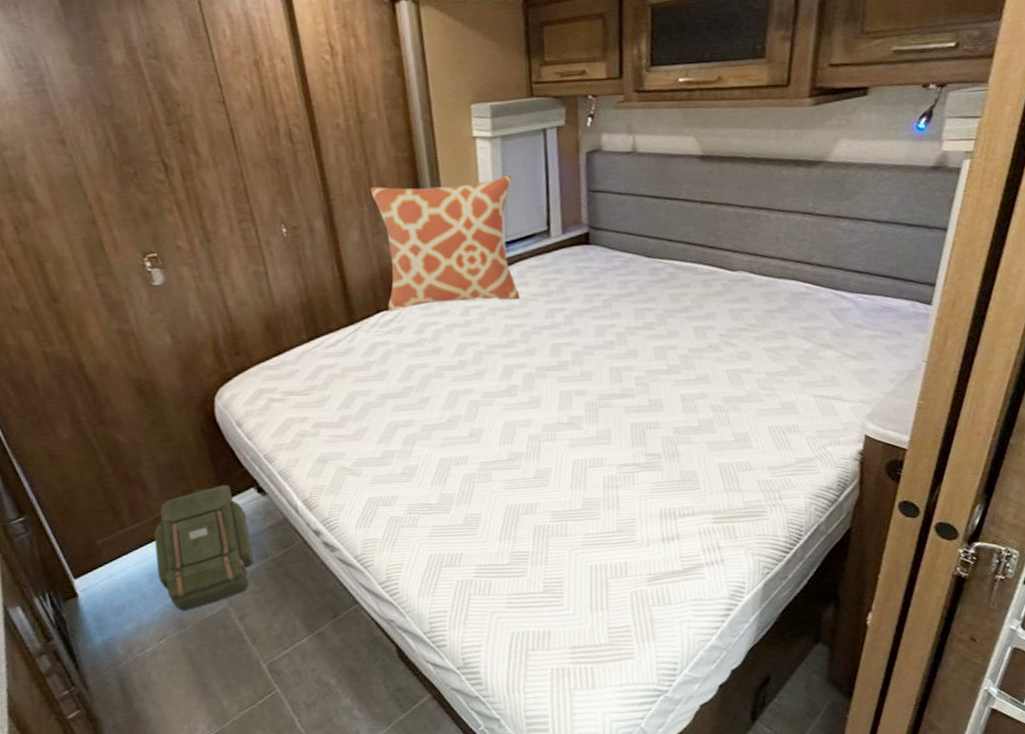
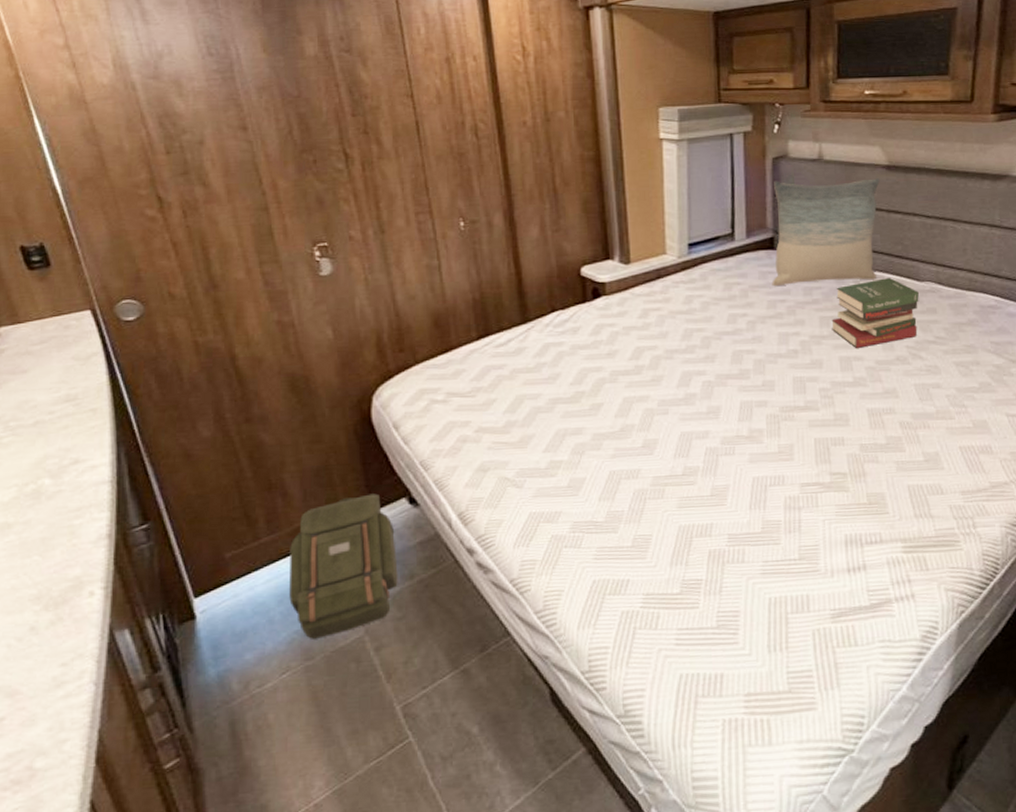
pillow: present [370,175,520,311] -> none [553,177,702,311]
pillow: none [588,169,694,281] -> present [772,178,880,287]
books: none [646,269,732,338] -> present [831,278,919,348]

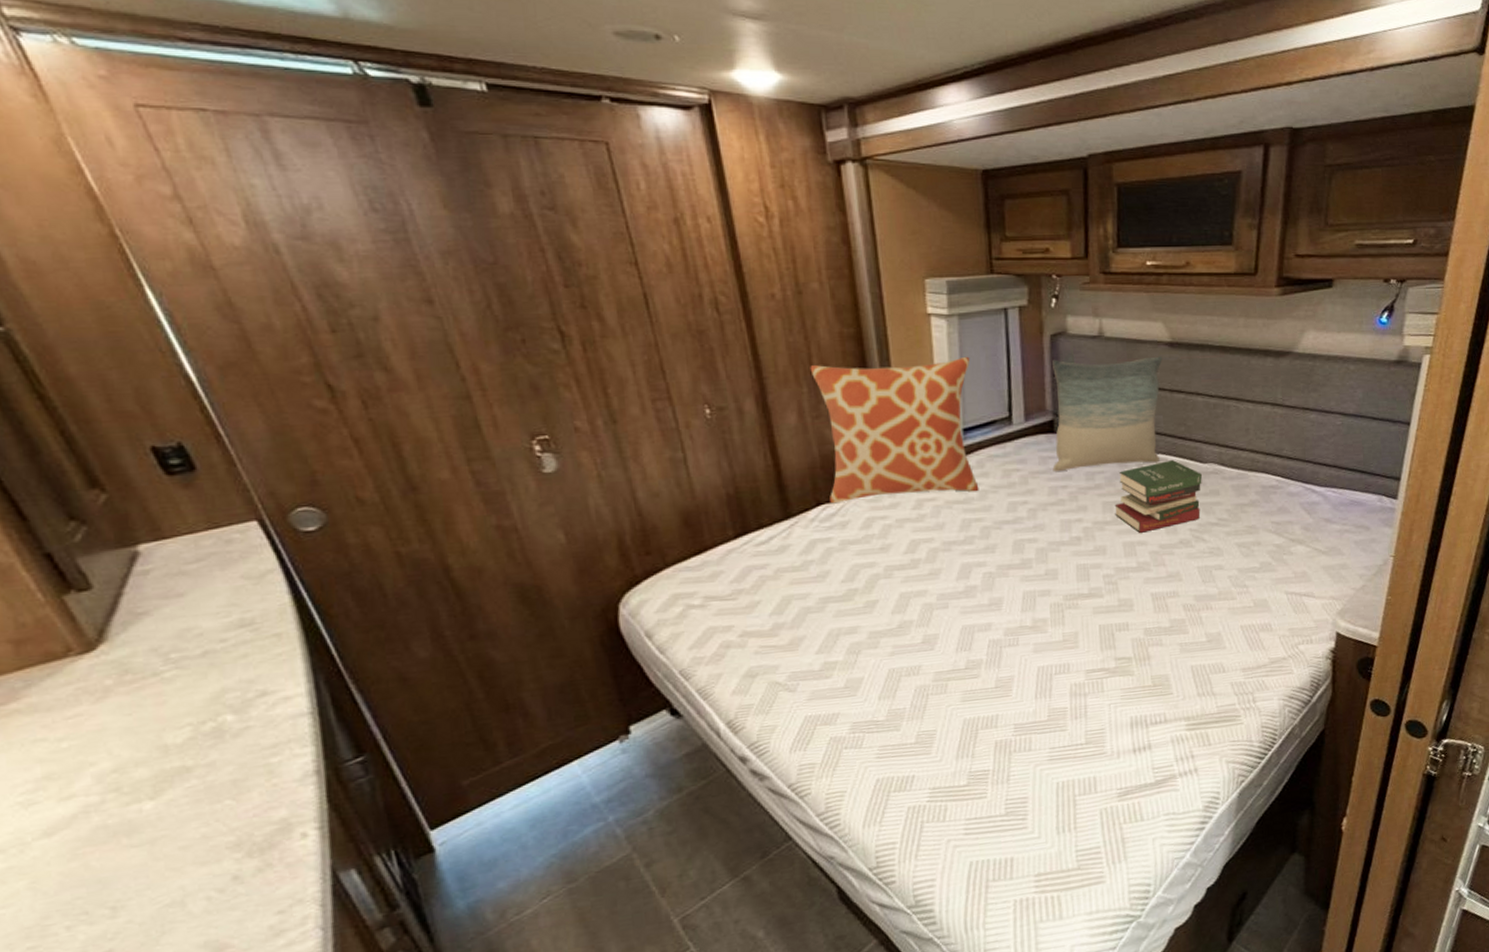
backpack: present [289,493,398,639] -> none [537,707,665,862]
pillow: none [553,177,702,311] -> present [810,356,979,504]

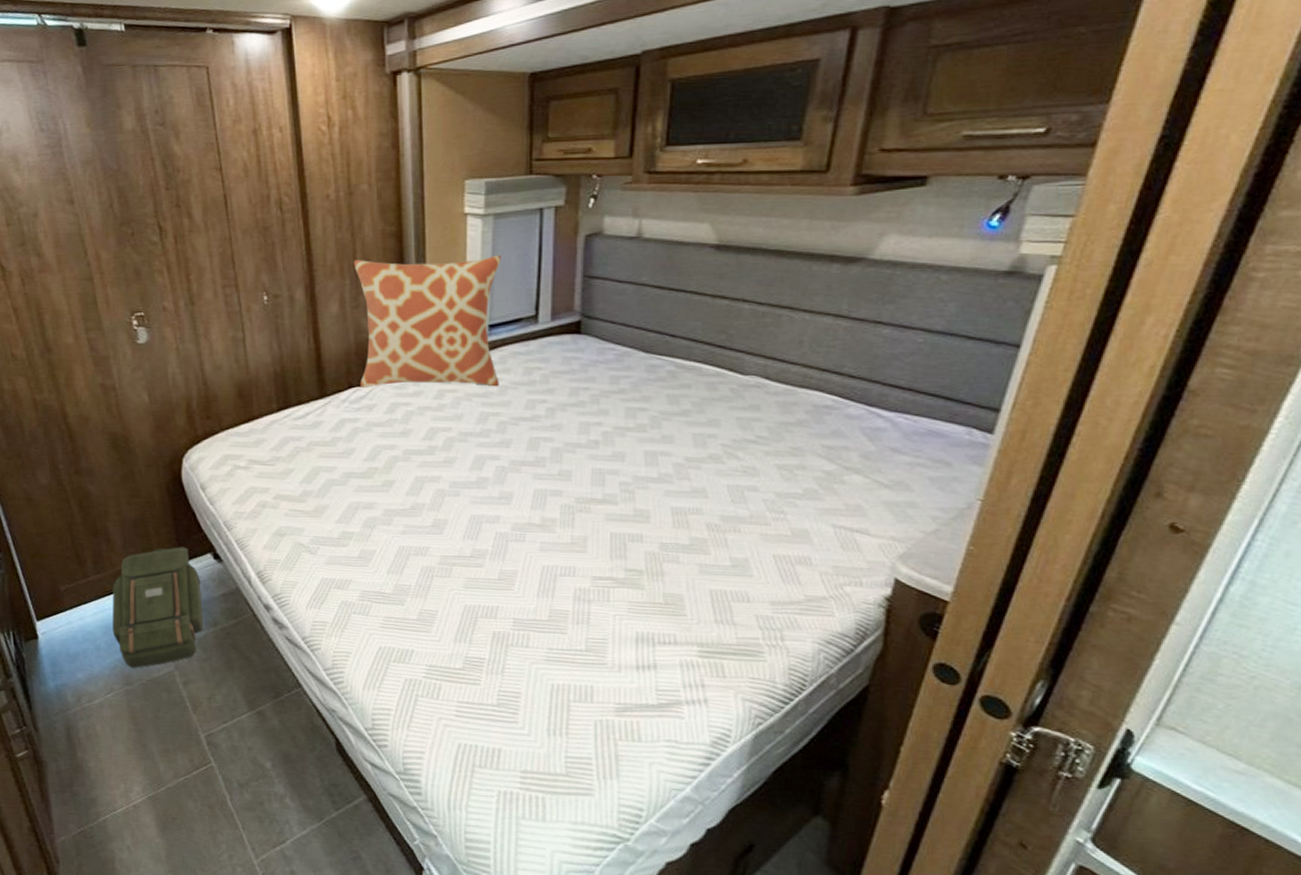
backpack: none [537,707,665,862] -> present [112,547,203,668]
pillow: present [1052,356,1163,472] -> none [575,259,706,374]
books: present [1114,460,1202,533] -> none [638,370,741,443]

